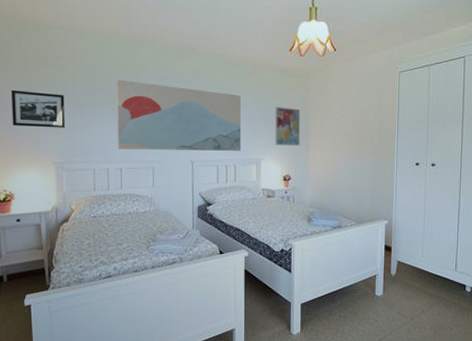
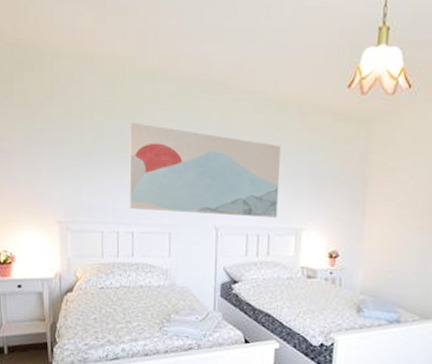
picture frame: present [11,89,66,128] -> none [11,132,71,181]
wall art: present [275,107,301,147] -> none [321,162,358,215]

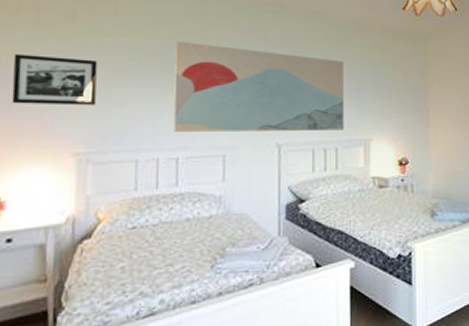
picture frame: none [11,132,71,181] -> present [11,53,98,106]

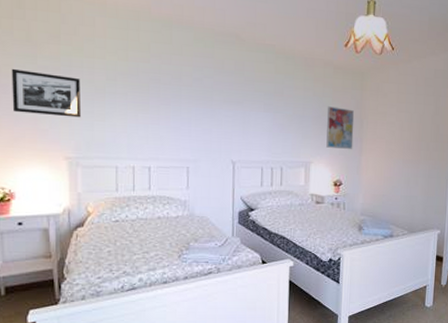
wall art: present [173,41,345,132] -> none [144,64,290,153]
wall art: none [386,75,419,123] -> present [326,106,355,150]

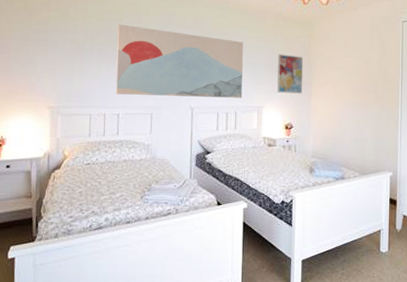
picture frame: present [11,68,82,118] -> none [9,32,65,72]
wall art: none [144,64,290,153] -> present [115,24,243,98]

